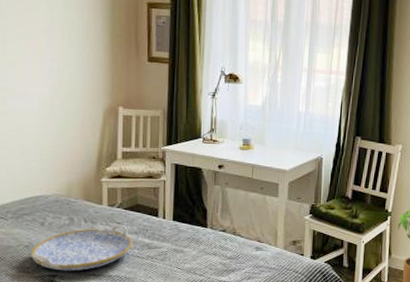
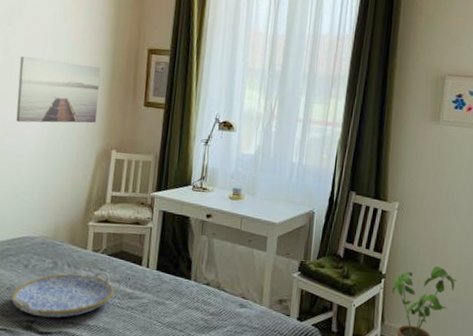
wall art: none [13,14,101,83] -> present [16,56,101,123]

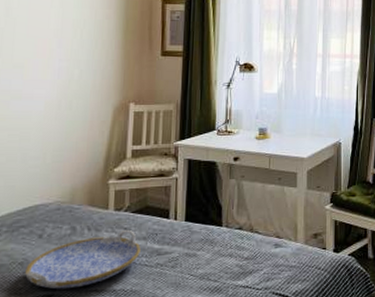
wall art: present [16,56,101,123] -> none [22,16,113,84]

